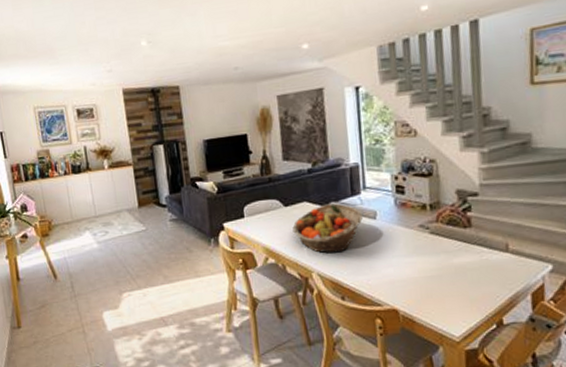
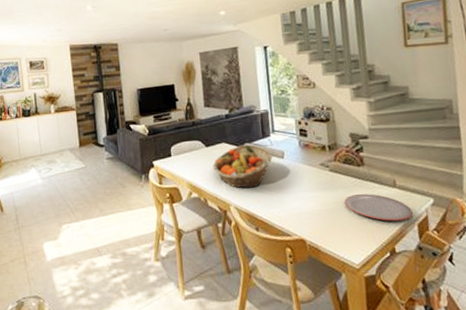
plate: none [446,259,527,290] -> present [345,194,413,221]

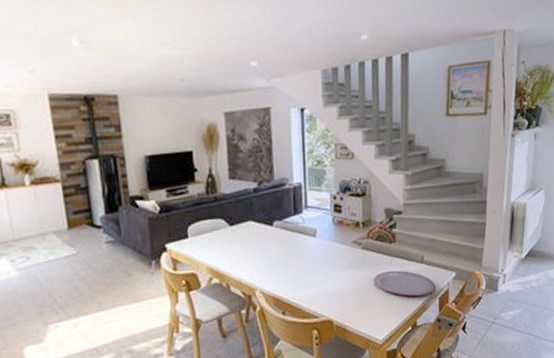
fruit basket: present [213,144,273,189] -> none [237,222,304,271]

